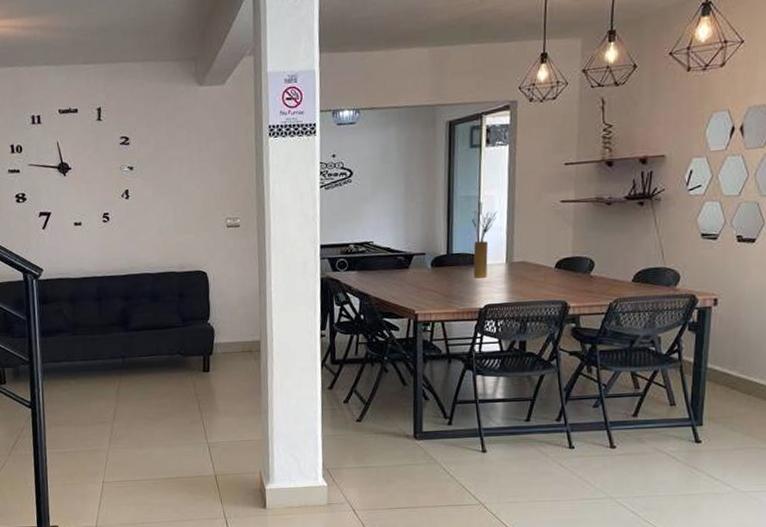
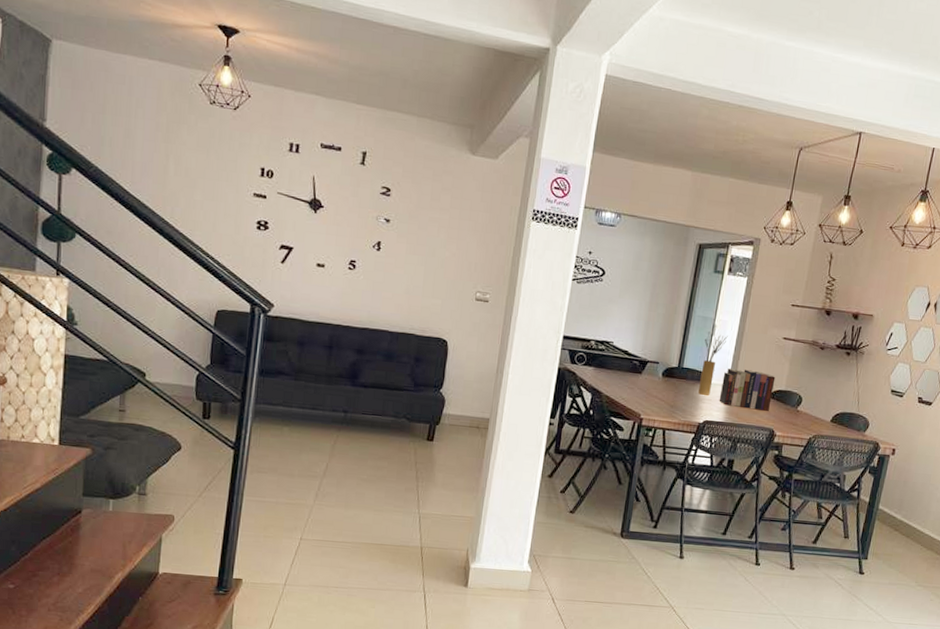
books: none [498,242,559,285] -> present [719,369,776,411]

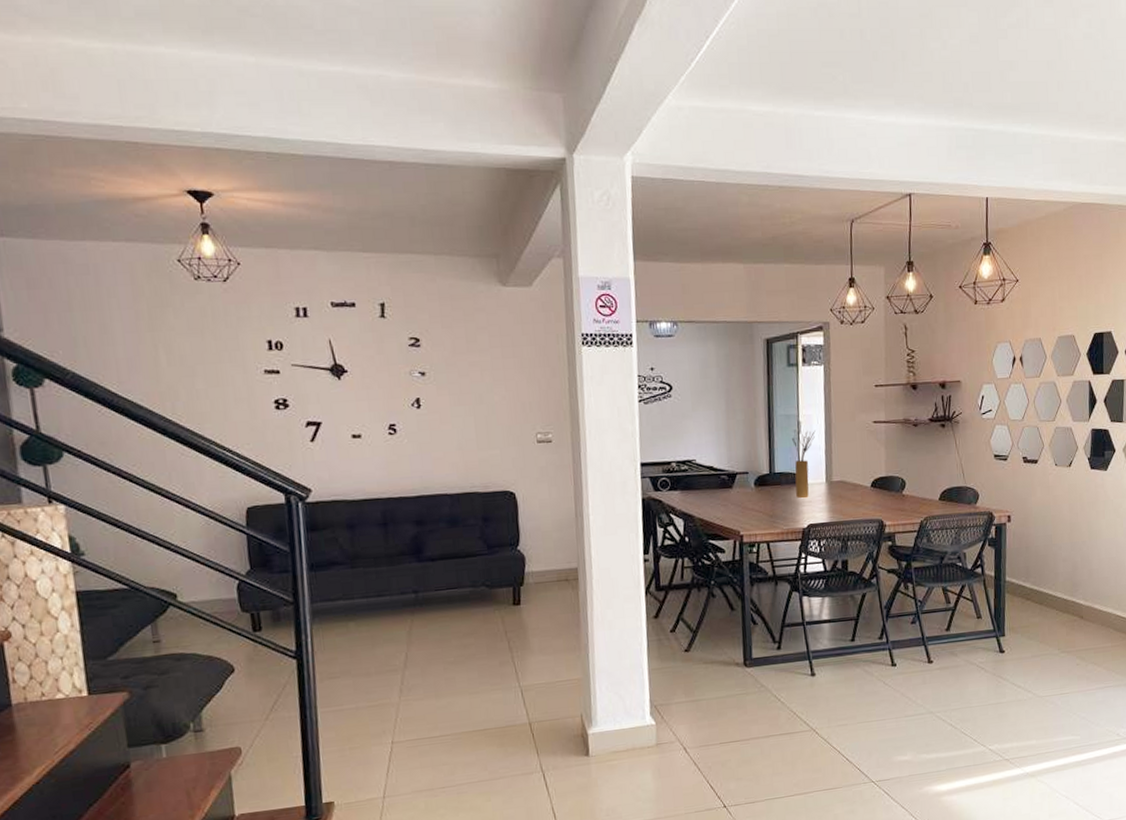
books: present [719,369,776,411] -> none [818,462,874,505]

